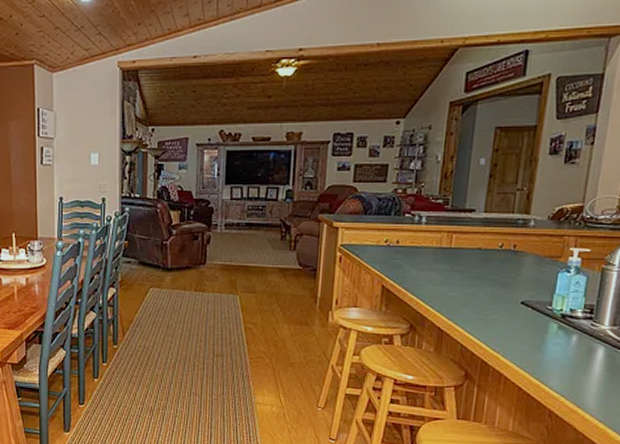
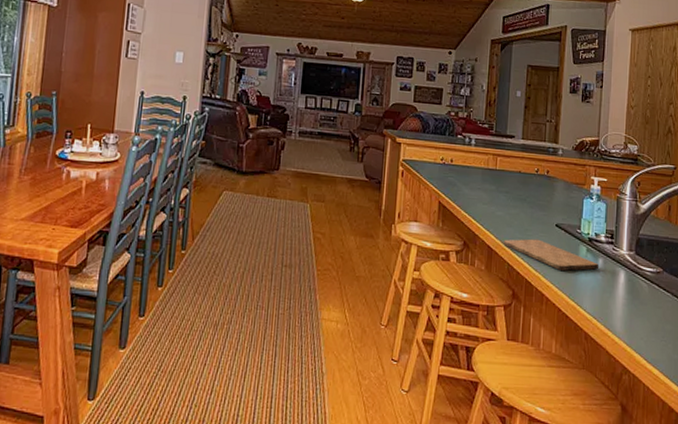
cutting board: none [456,318,572,349] -> present [503,239,598,271]

